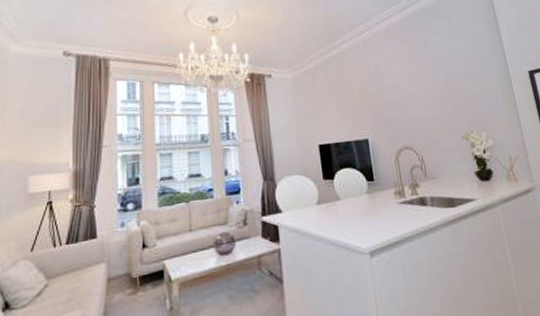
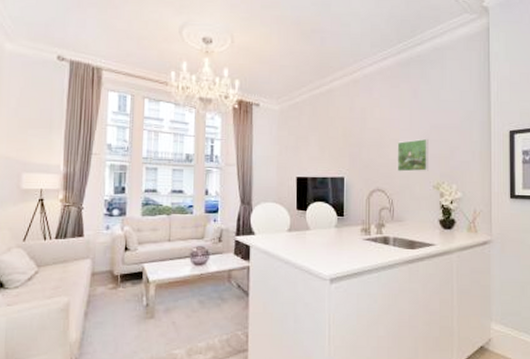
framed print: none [417,89,454,126] -> present [397,138,429,172]

